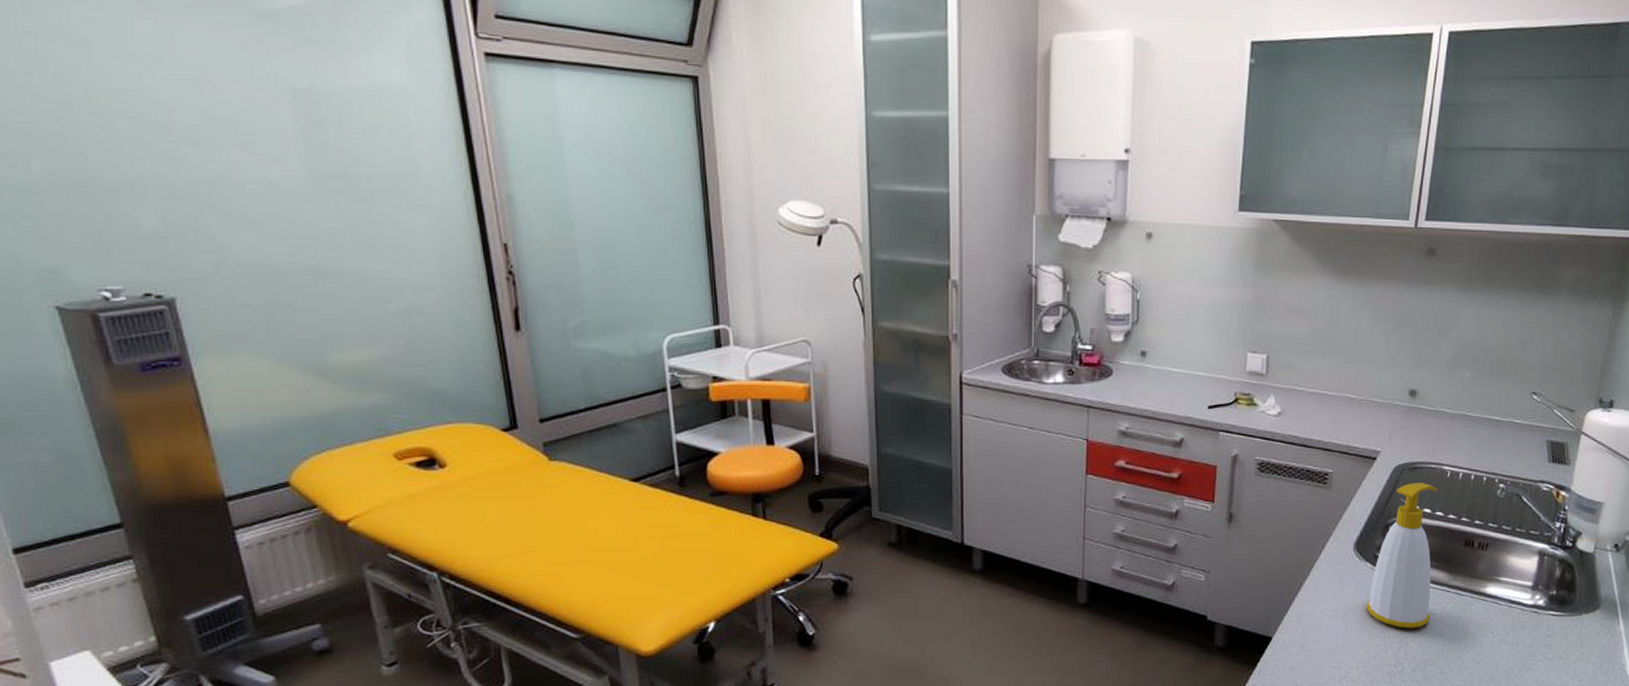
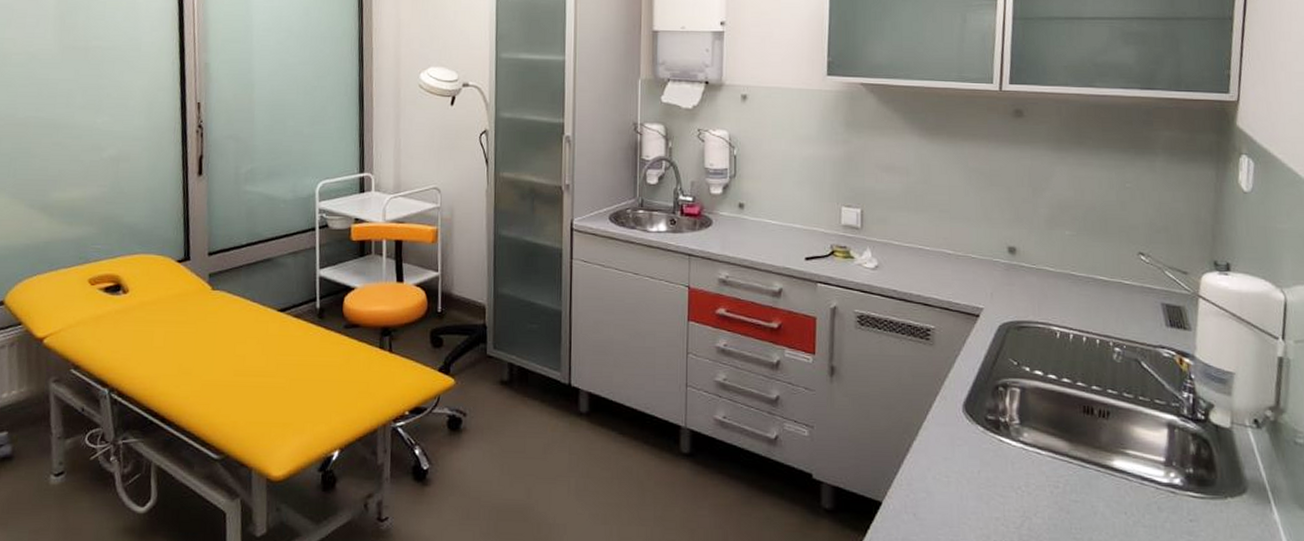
soap bottle: present [1366,483,1438,629] -> none [981,342,1053,502]

